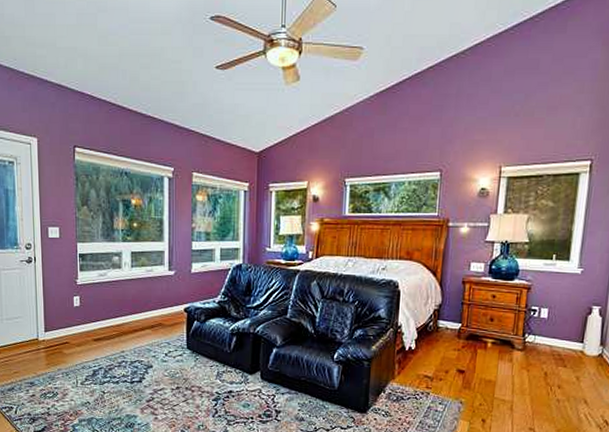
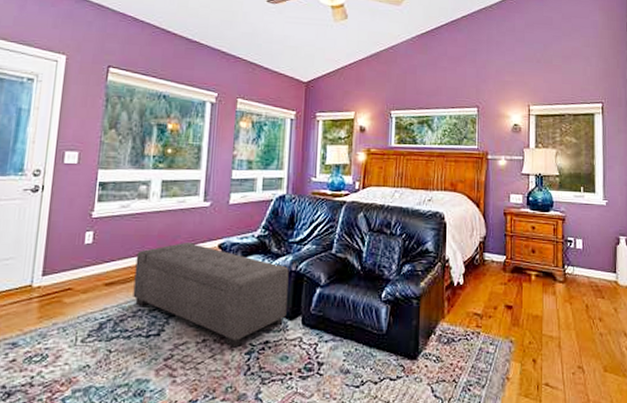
ottoman: none [116,306,248,395] -> present [133,243,289,348]

